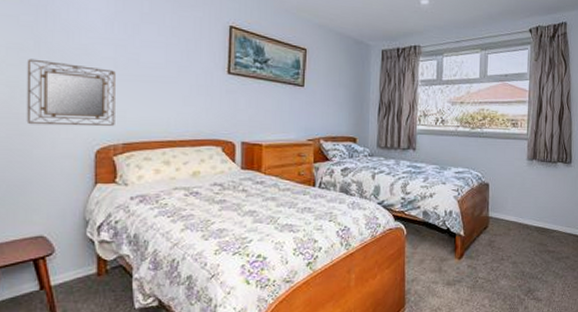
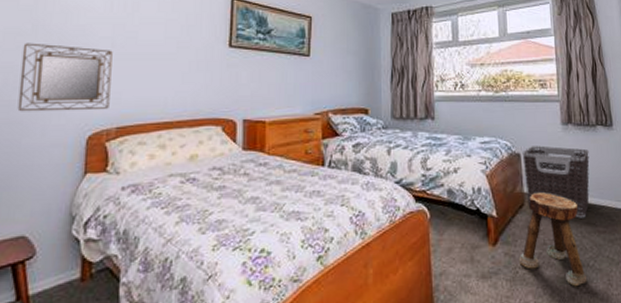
stool: none [479,217,535,294] -> present [518,193,588,287]
clothes hamper: none [490,177,548,240] -> present [522,145,590,218]

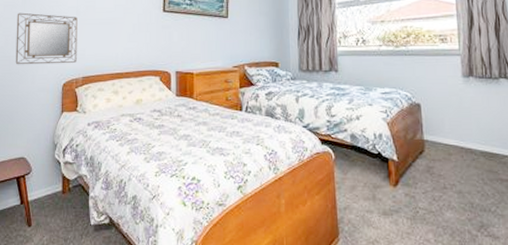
stool: present [518,193,588,287] -> none [419,141,489,230]
clothes hamper: present [522,145,590,218] -> none [422,97,492,166]

